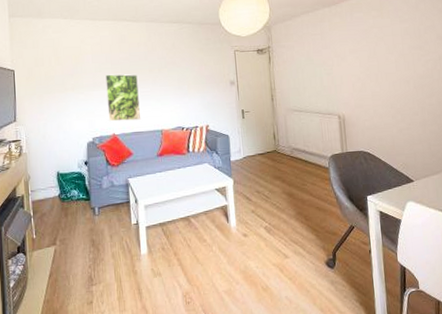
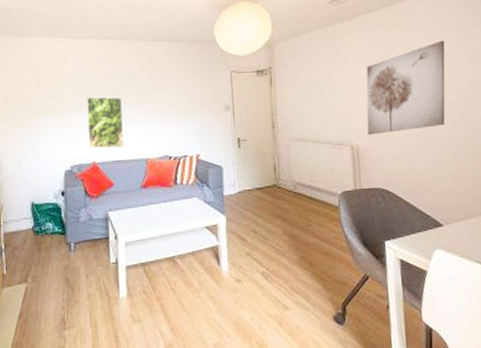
wall art: none [350,23,415,105] -> present [366,40,446,135]

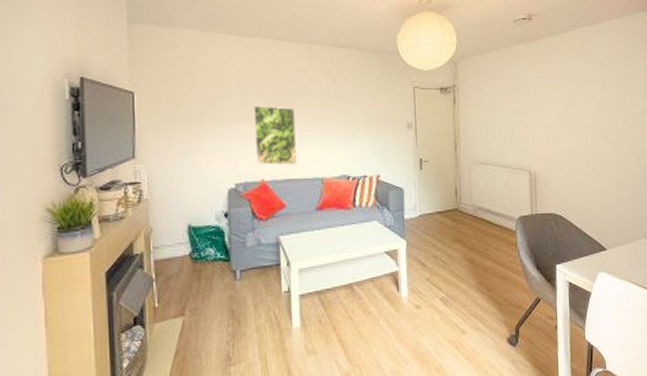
wall art: present [366,40,446,135] -> none [544,70,617,160]

